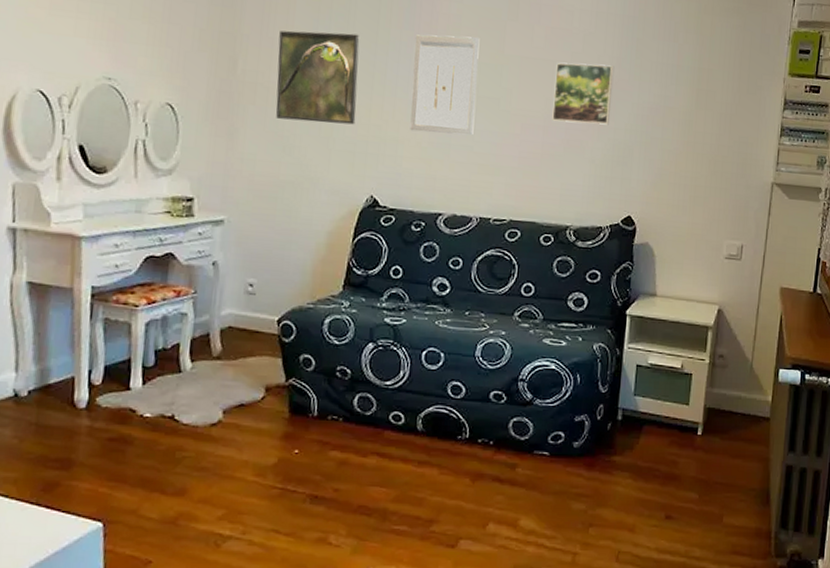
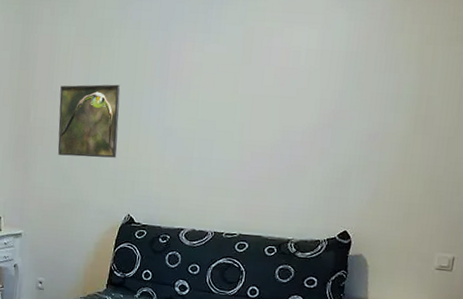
wall art: present [410,34,480,136] -> none [159,80,218,164]
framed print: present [552,62,615,125] -> none [278,97,337,151]

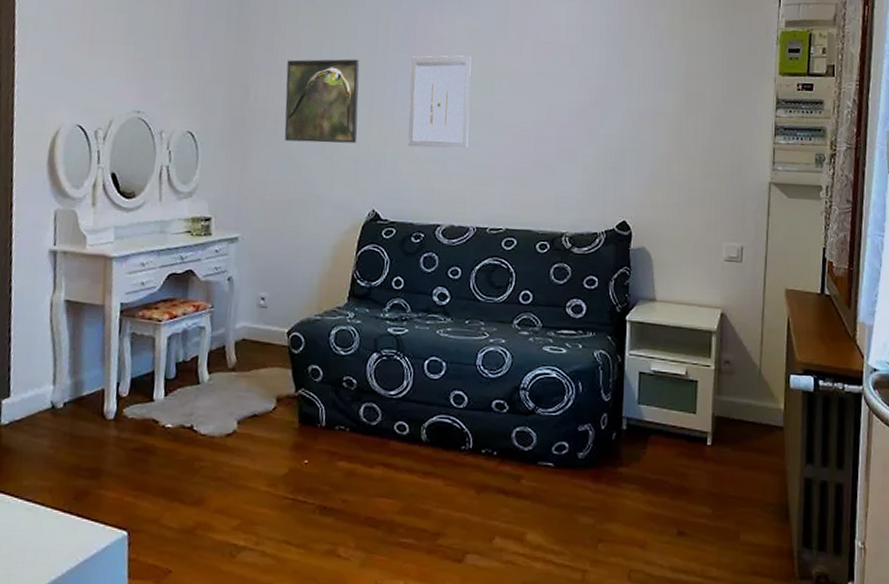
wall art: none [159,80,218,164] -> present [408,55,472,149]

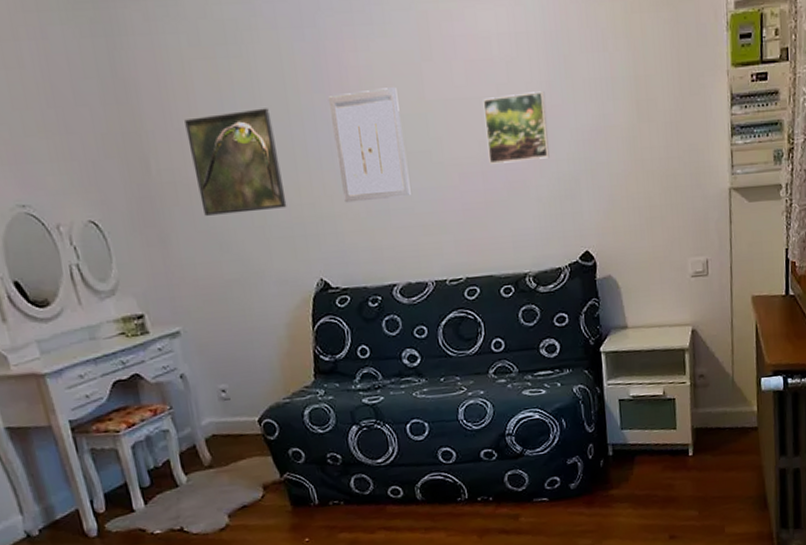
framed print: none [543,74,602,133] -> present [483,91,550,164]

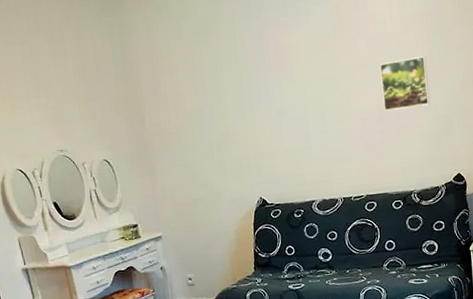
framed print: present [184,108,287,216] -> none [169,77,238,154]
wall art: present [328,87,411,203] -> none [268,59,326,142]

